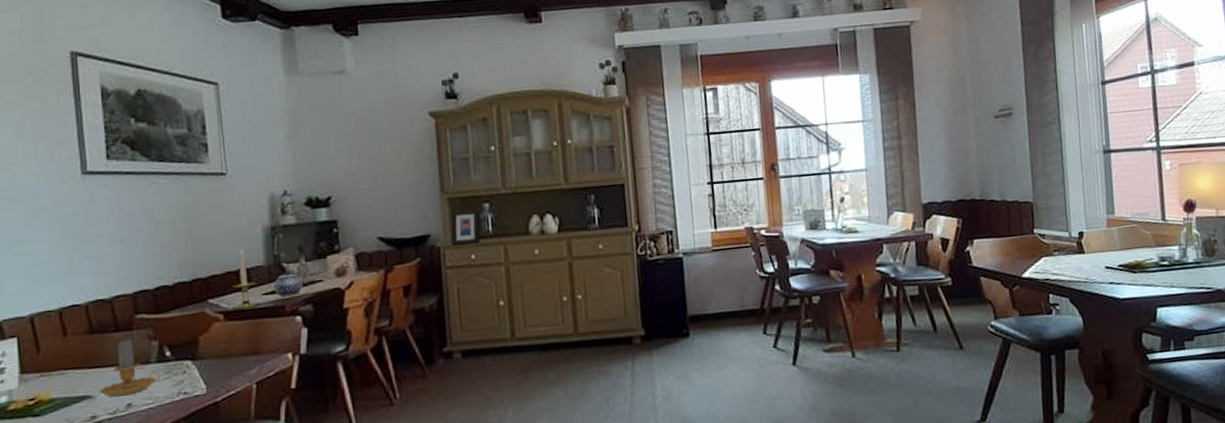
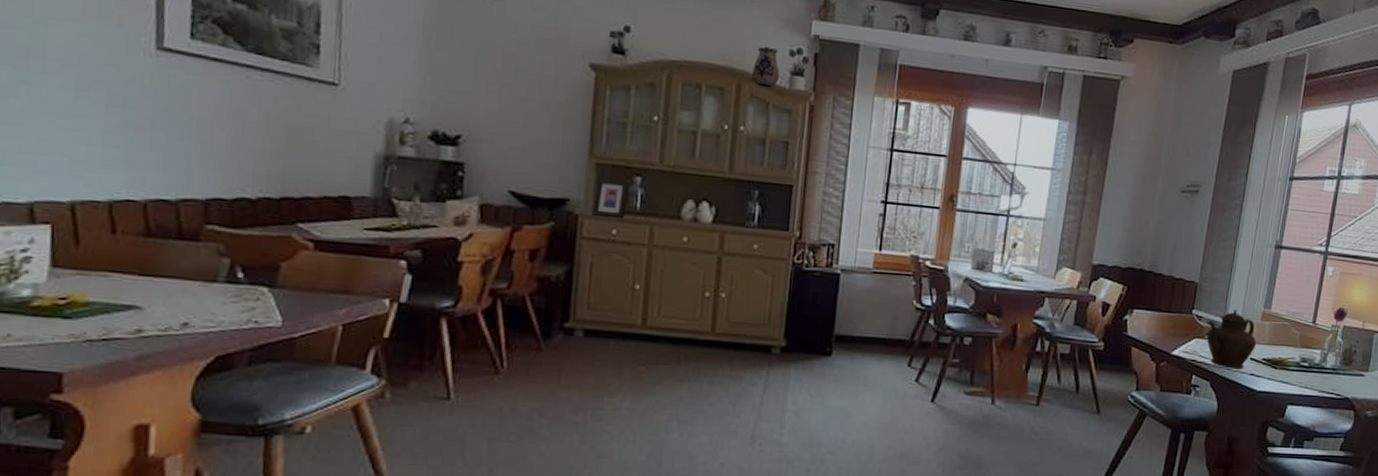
candle: present [99,339,160,397] -> none [149,249,228,314]
candle: present [232,247,260,310] -> none [325,172,359,242]
teapot: present [273,270,304,296] -> none [378,207,415,236]
ceramic pitcher: none [569,64,594,102] -> present [752,46,780,88]
teapot: none [1050,221,1108,281] -> present [1206,310,1256,369]

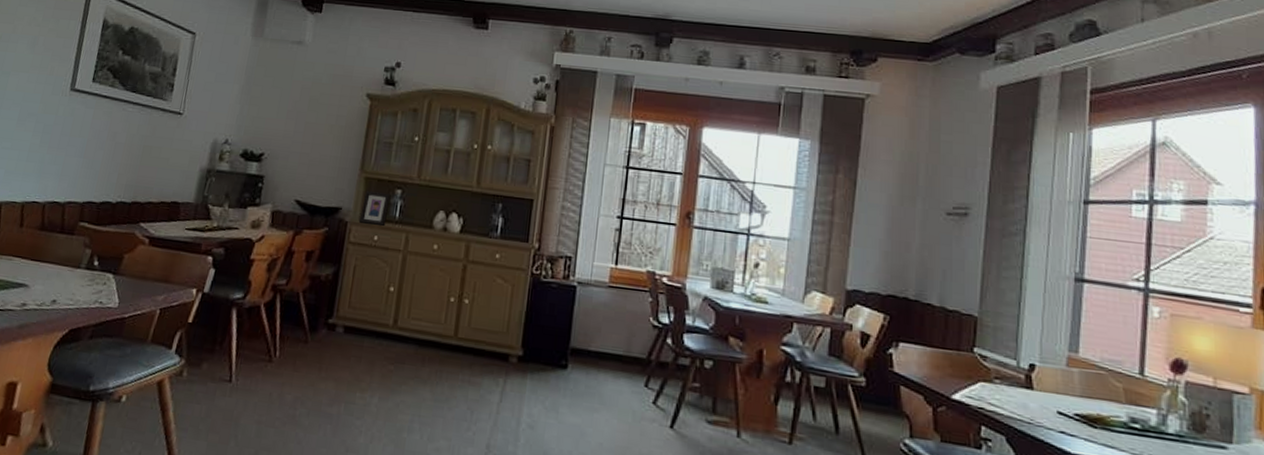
ceramic pitcher: present [752,46,780,88] -> none [500,75,524,112]
teapot: present [1206,310,1256,369] -> none [992,351,1063,425]

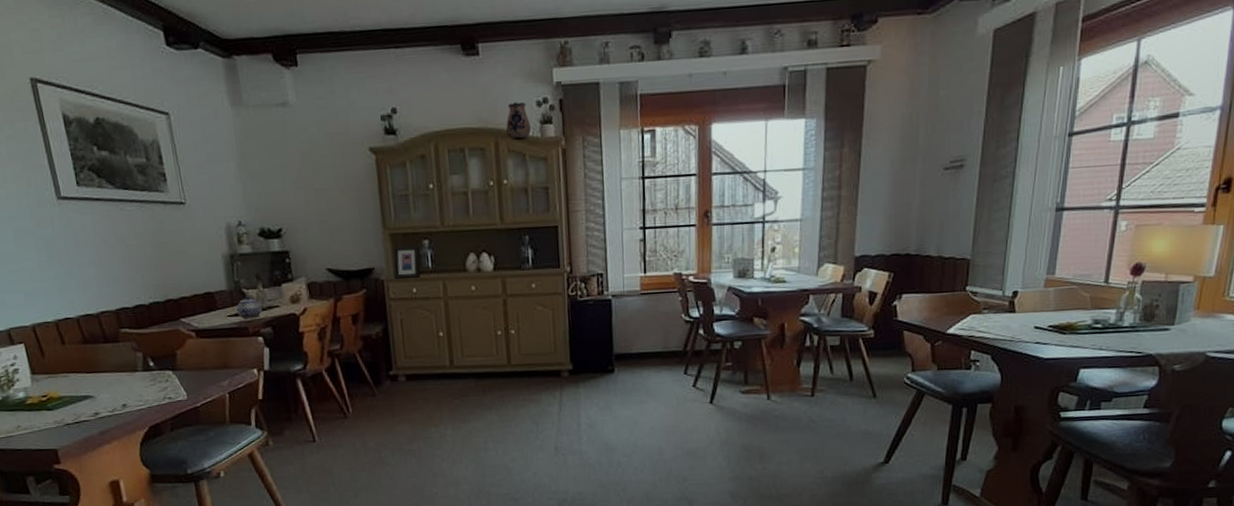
teapot: none [196,211,222,236] -> present [236,295,263,318]
ceramic pitcher: none [500,75,524,112] -> present [506,102,531,141]

